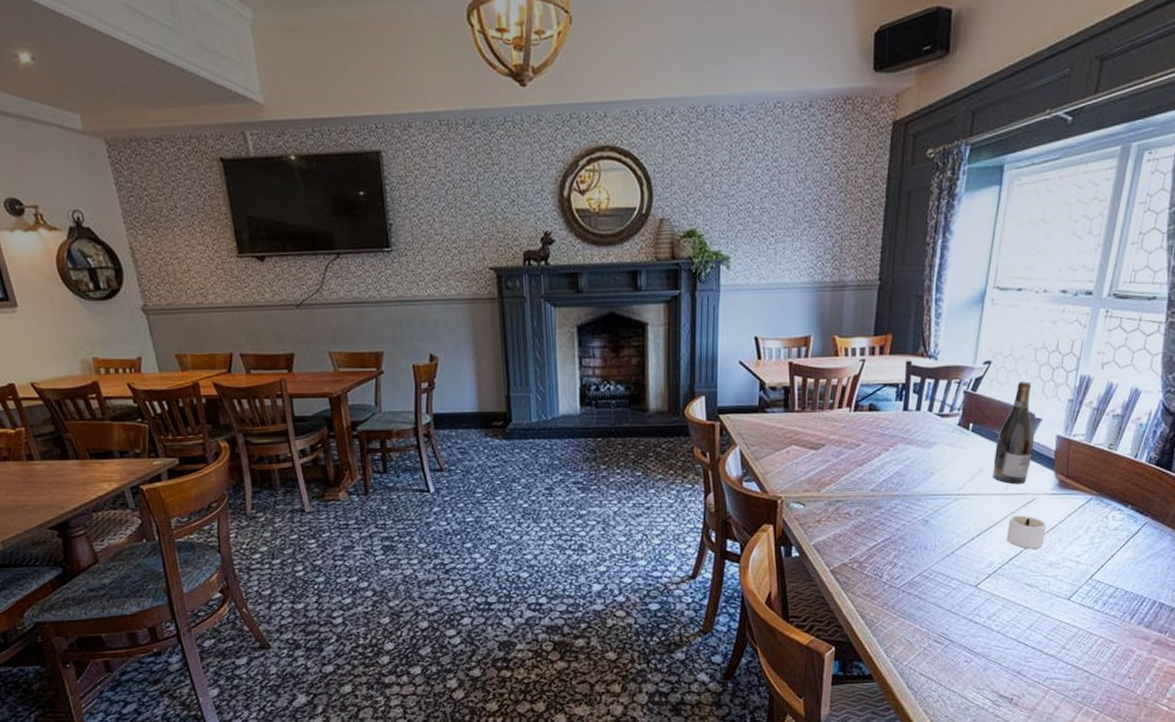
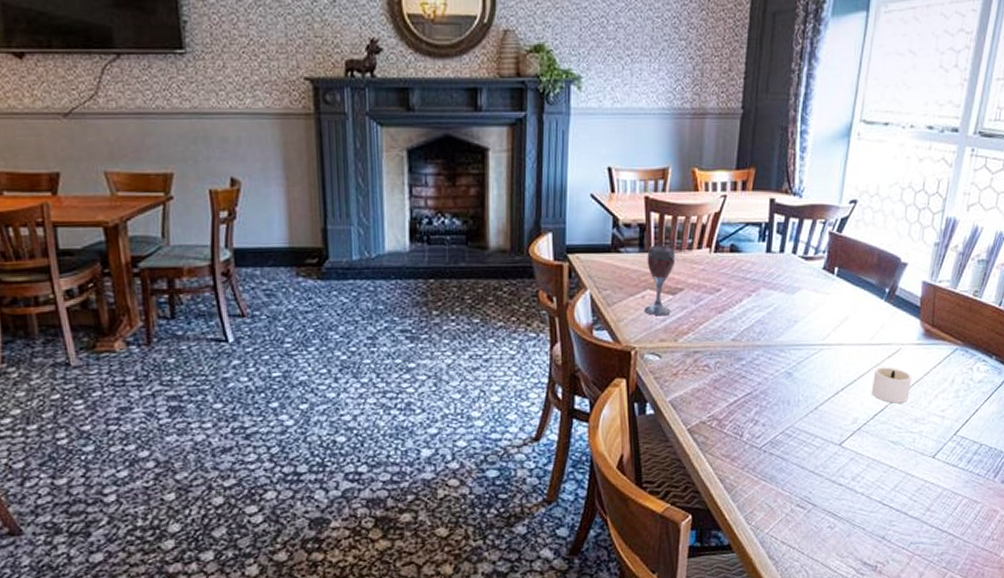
cup: none [789,405,818,469] -> present [644,245,676,316]
wine bottle: present [993,381,1035,484] -> none [858,223,900,334]

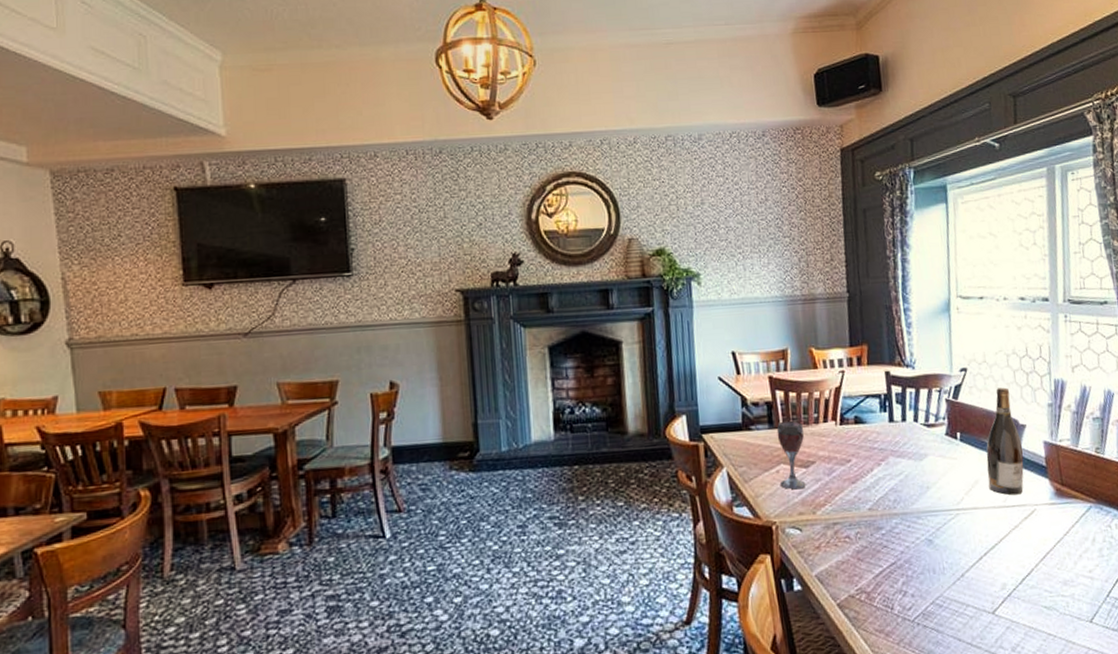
wine bottle: none [858,223,900,334] -> present [986,387,1024,495]
candle: present [871,367,913,404] -> none [1014,528,1054,567]

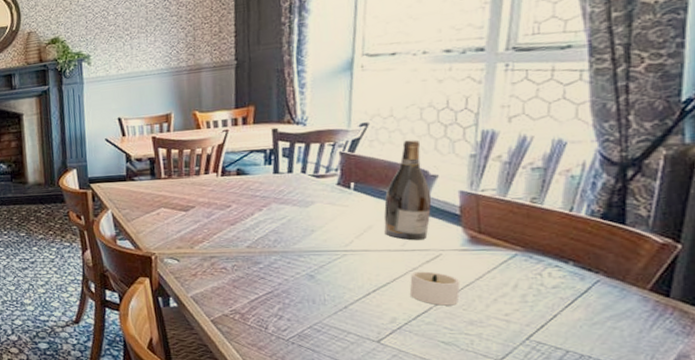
cup: present [776,420,806,490] -> none [158,173,185,229]
candle: none [1014,528,1054,567] -> present [409,271,461,306]

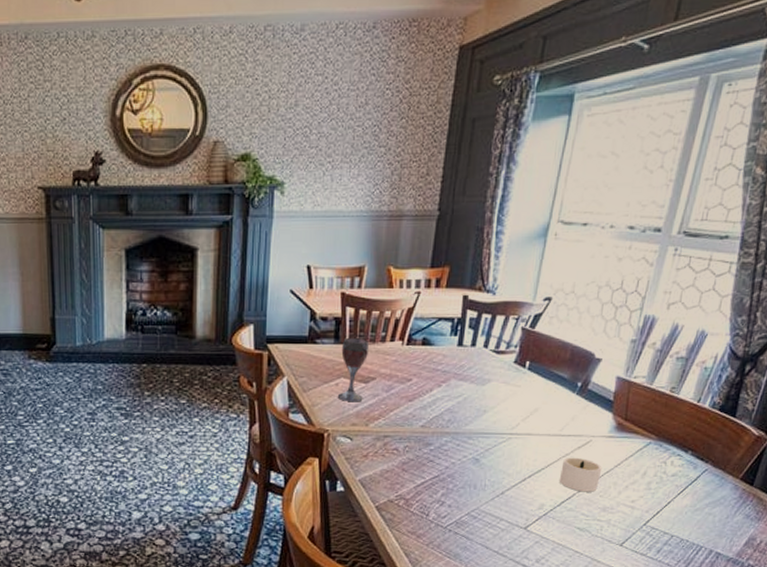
cup: none [158,173,185,229] -> present [337,337,370,402]
wine bottle: present [383,140,432,241] -> none [548,320,594,426]

